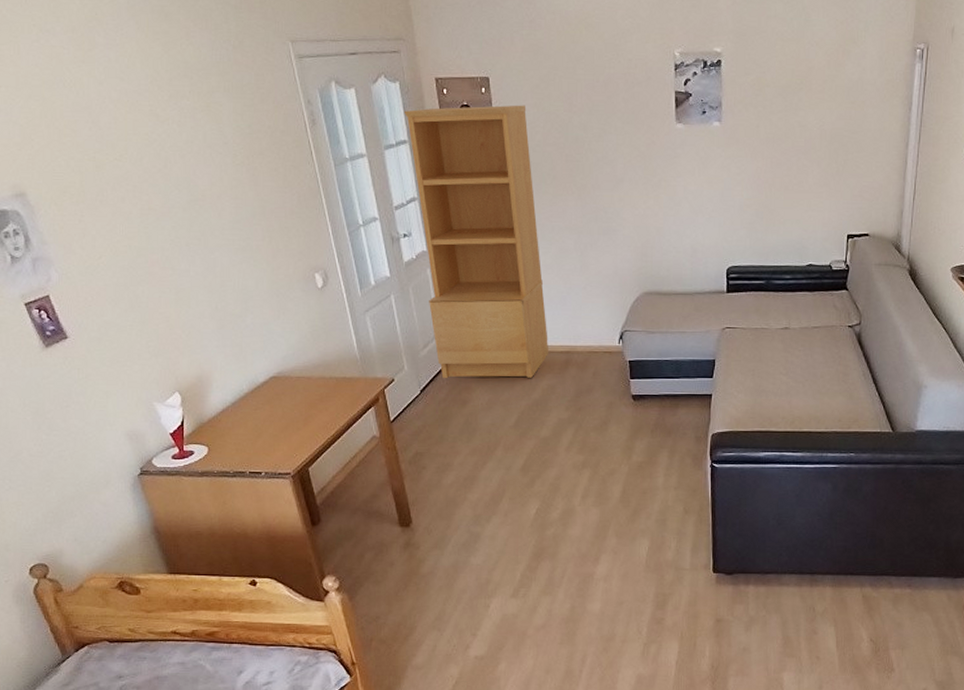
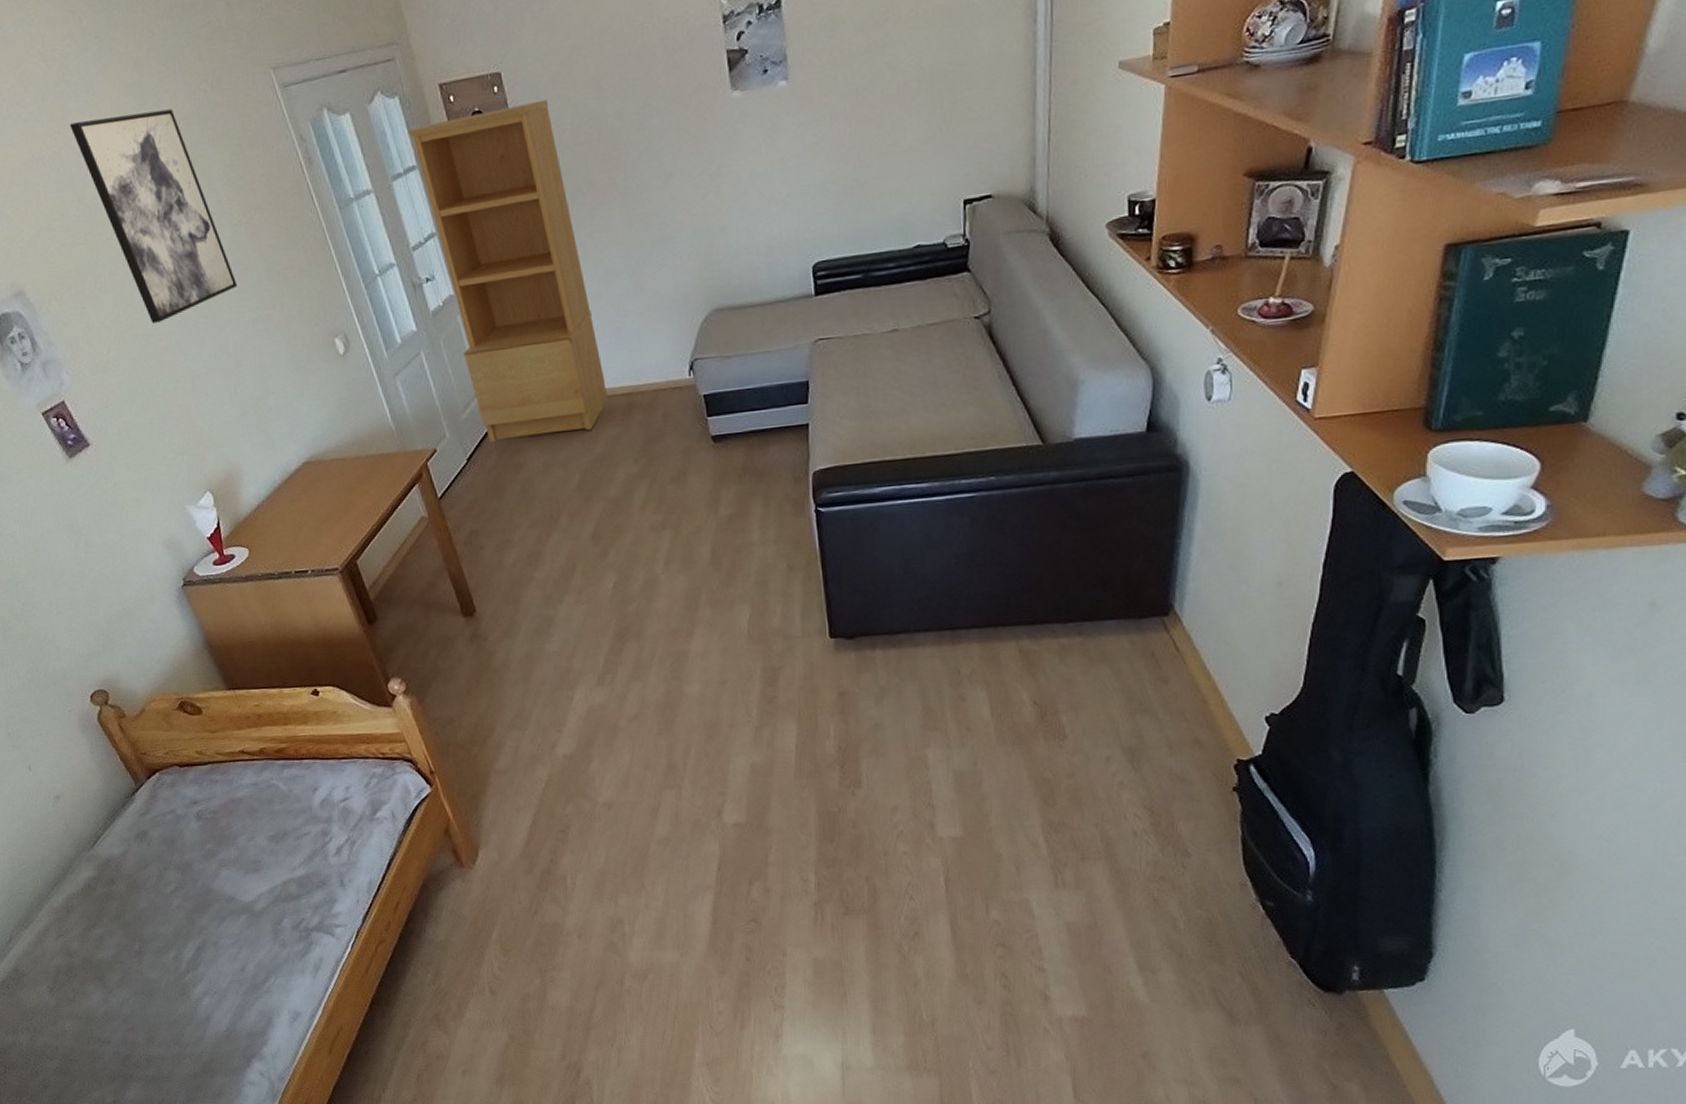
wall art: none [95,56,232,238] -> present [70,109,238,323]

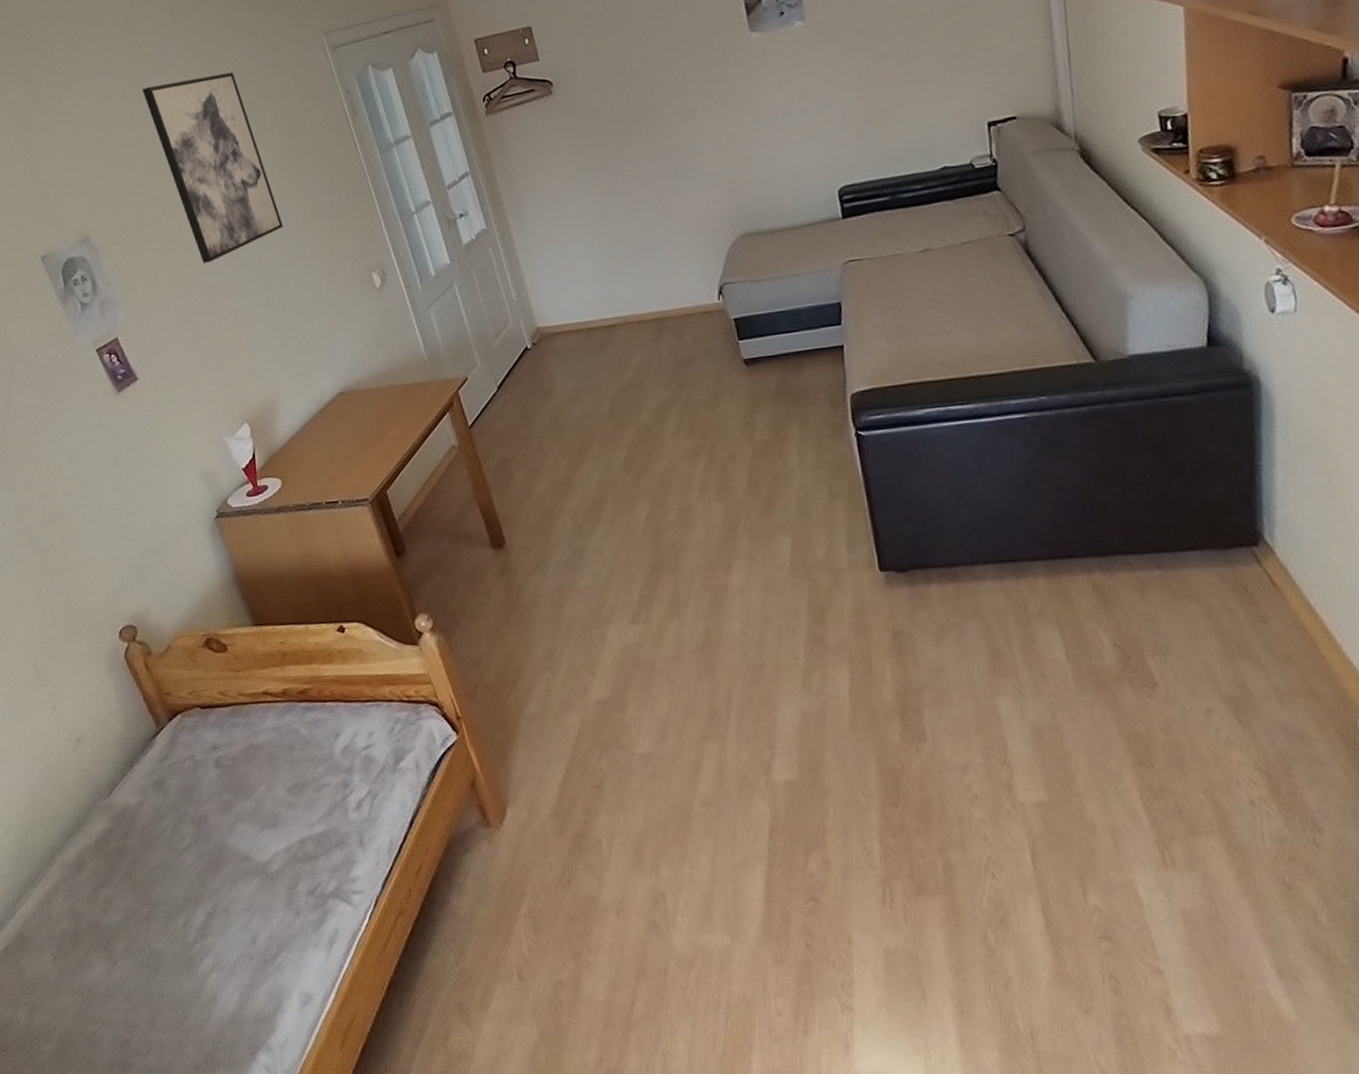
bookcase: present [409,99,609,443] -> none [446,48,638,371]

